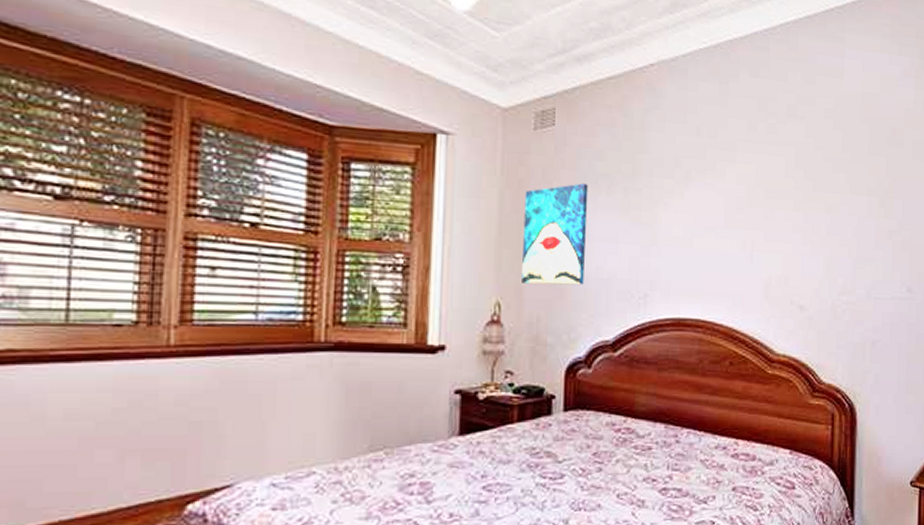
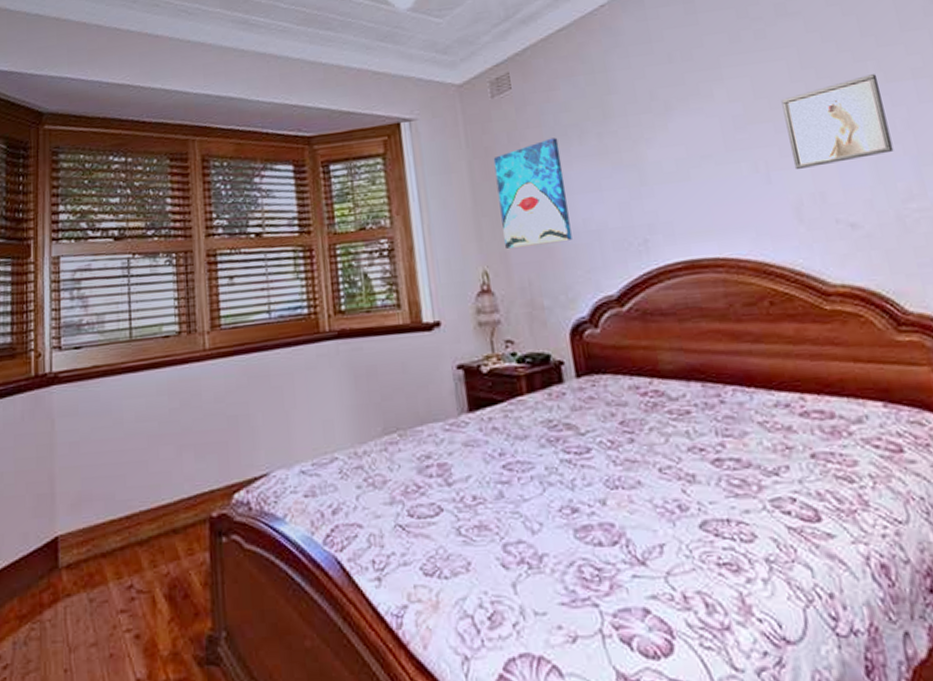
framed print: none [772,185,845,255] -> present [781,74,894,170]

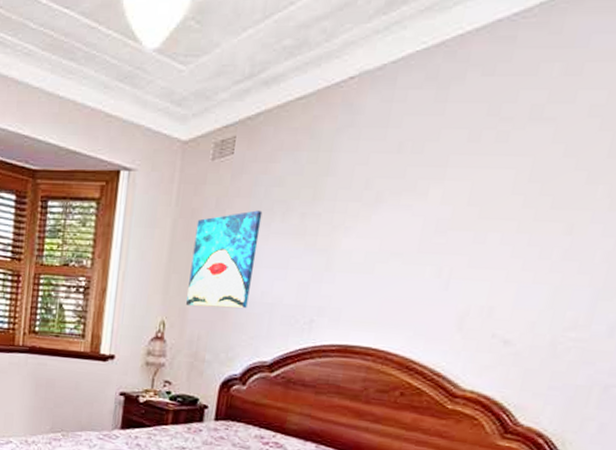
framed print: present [781,74,894,170] -> none [475,199,603,283]

